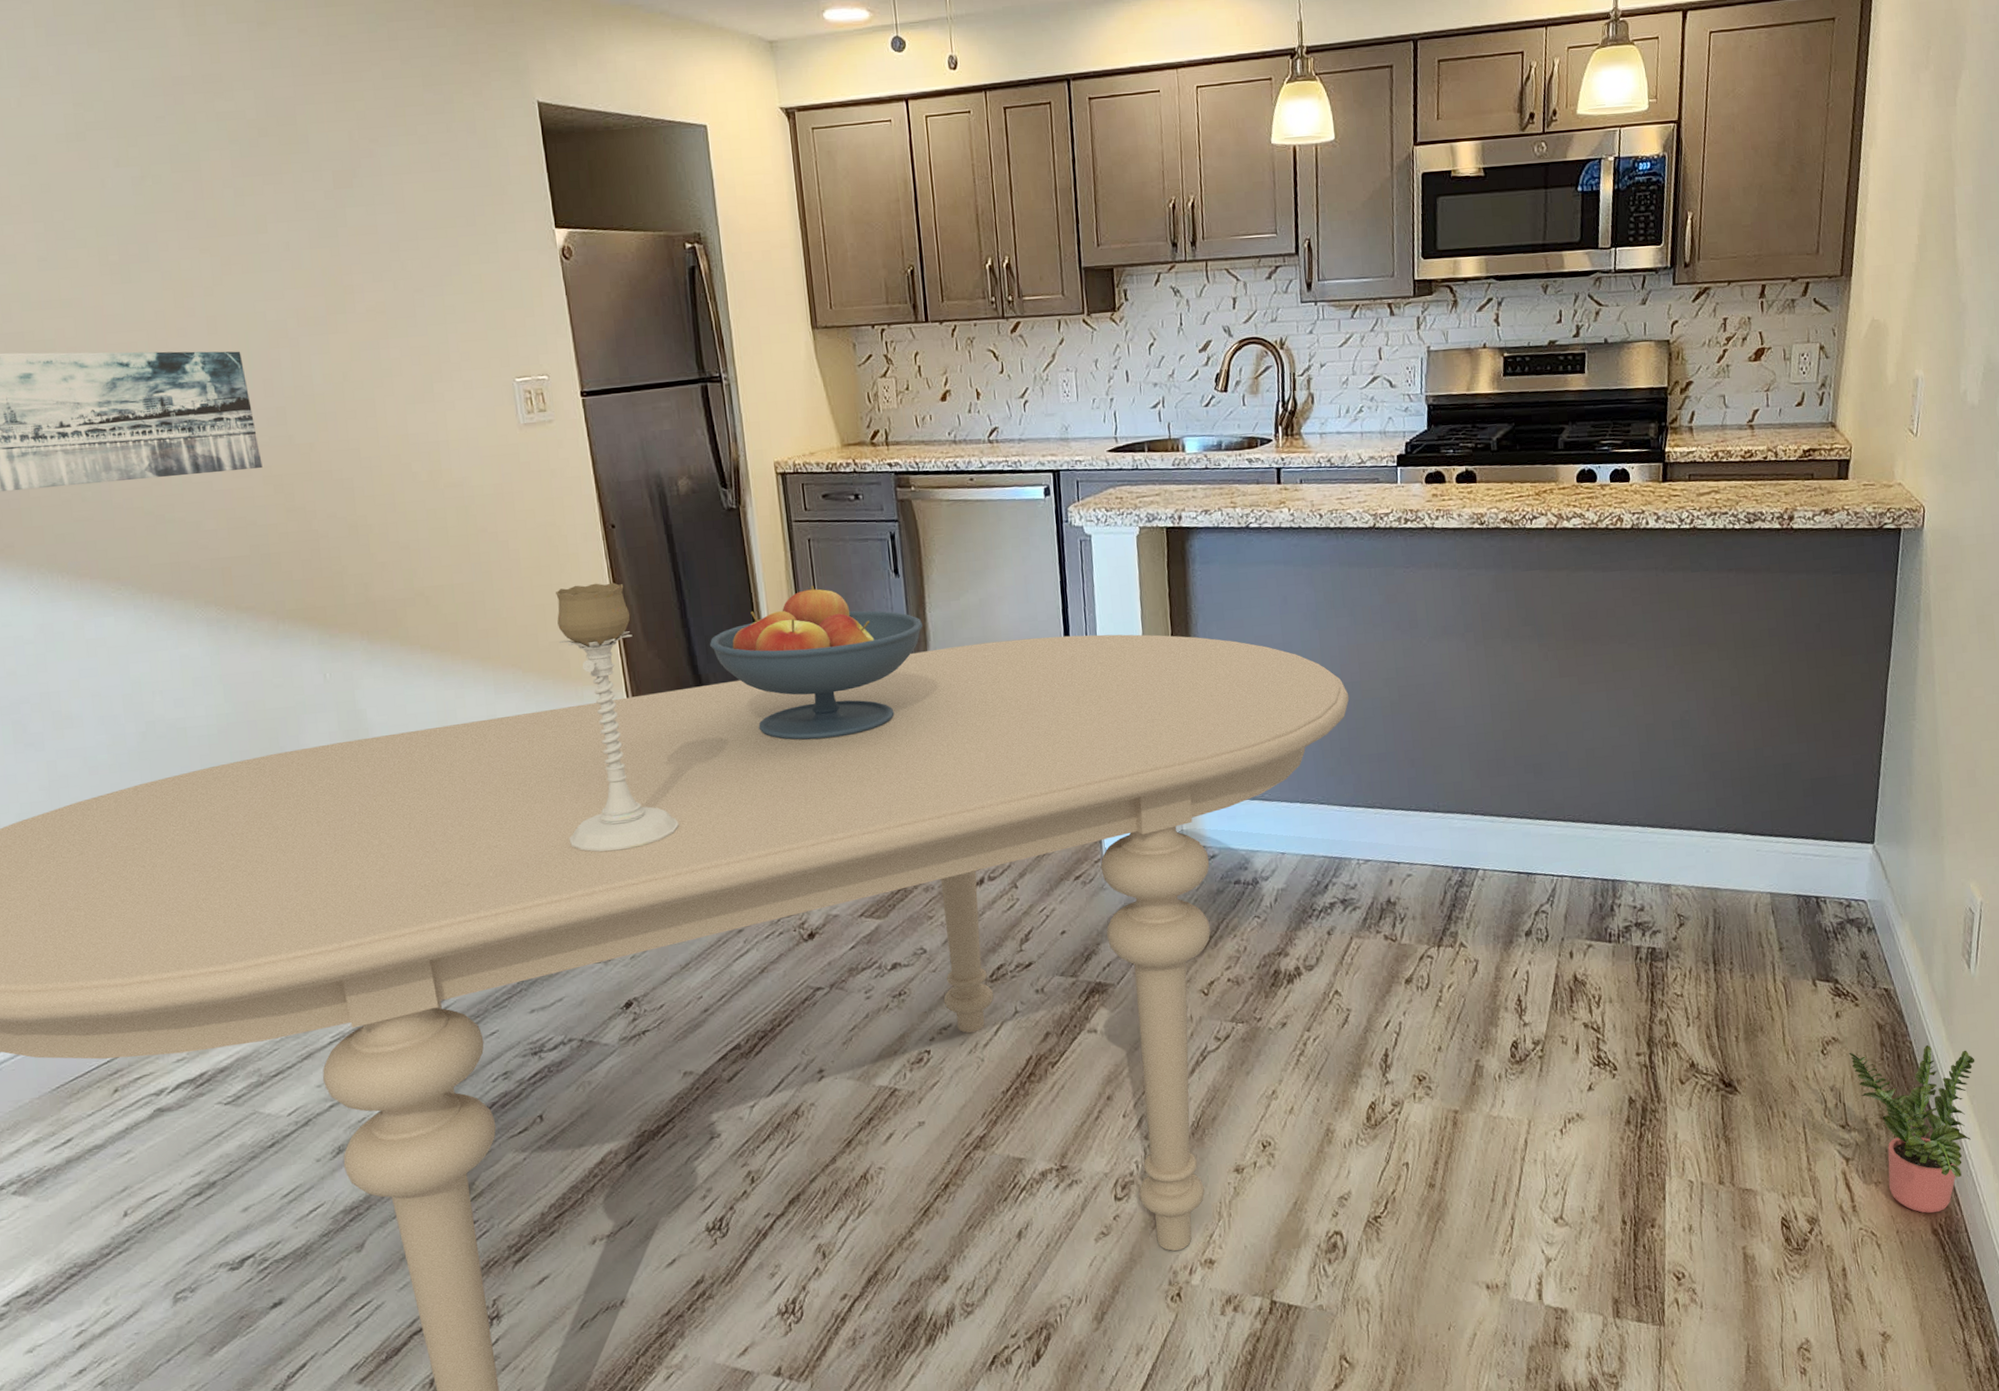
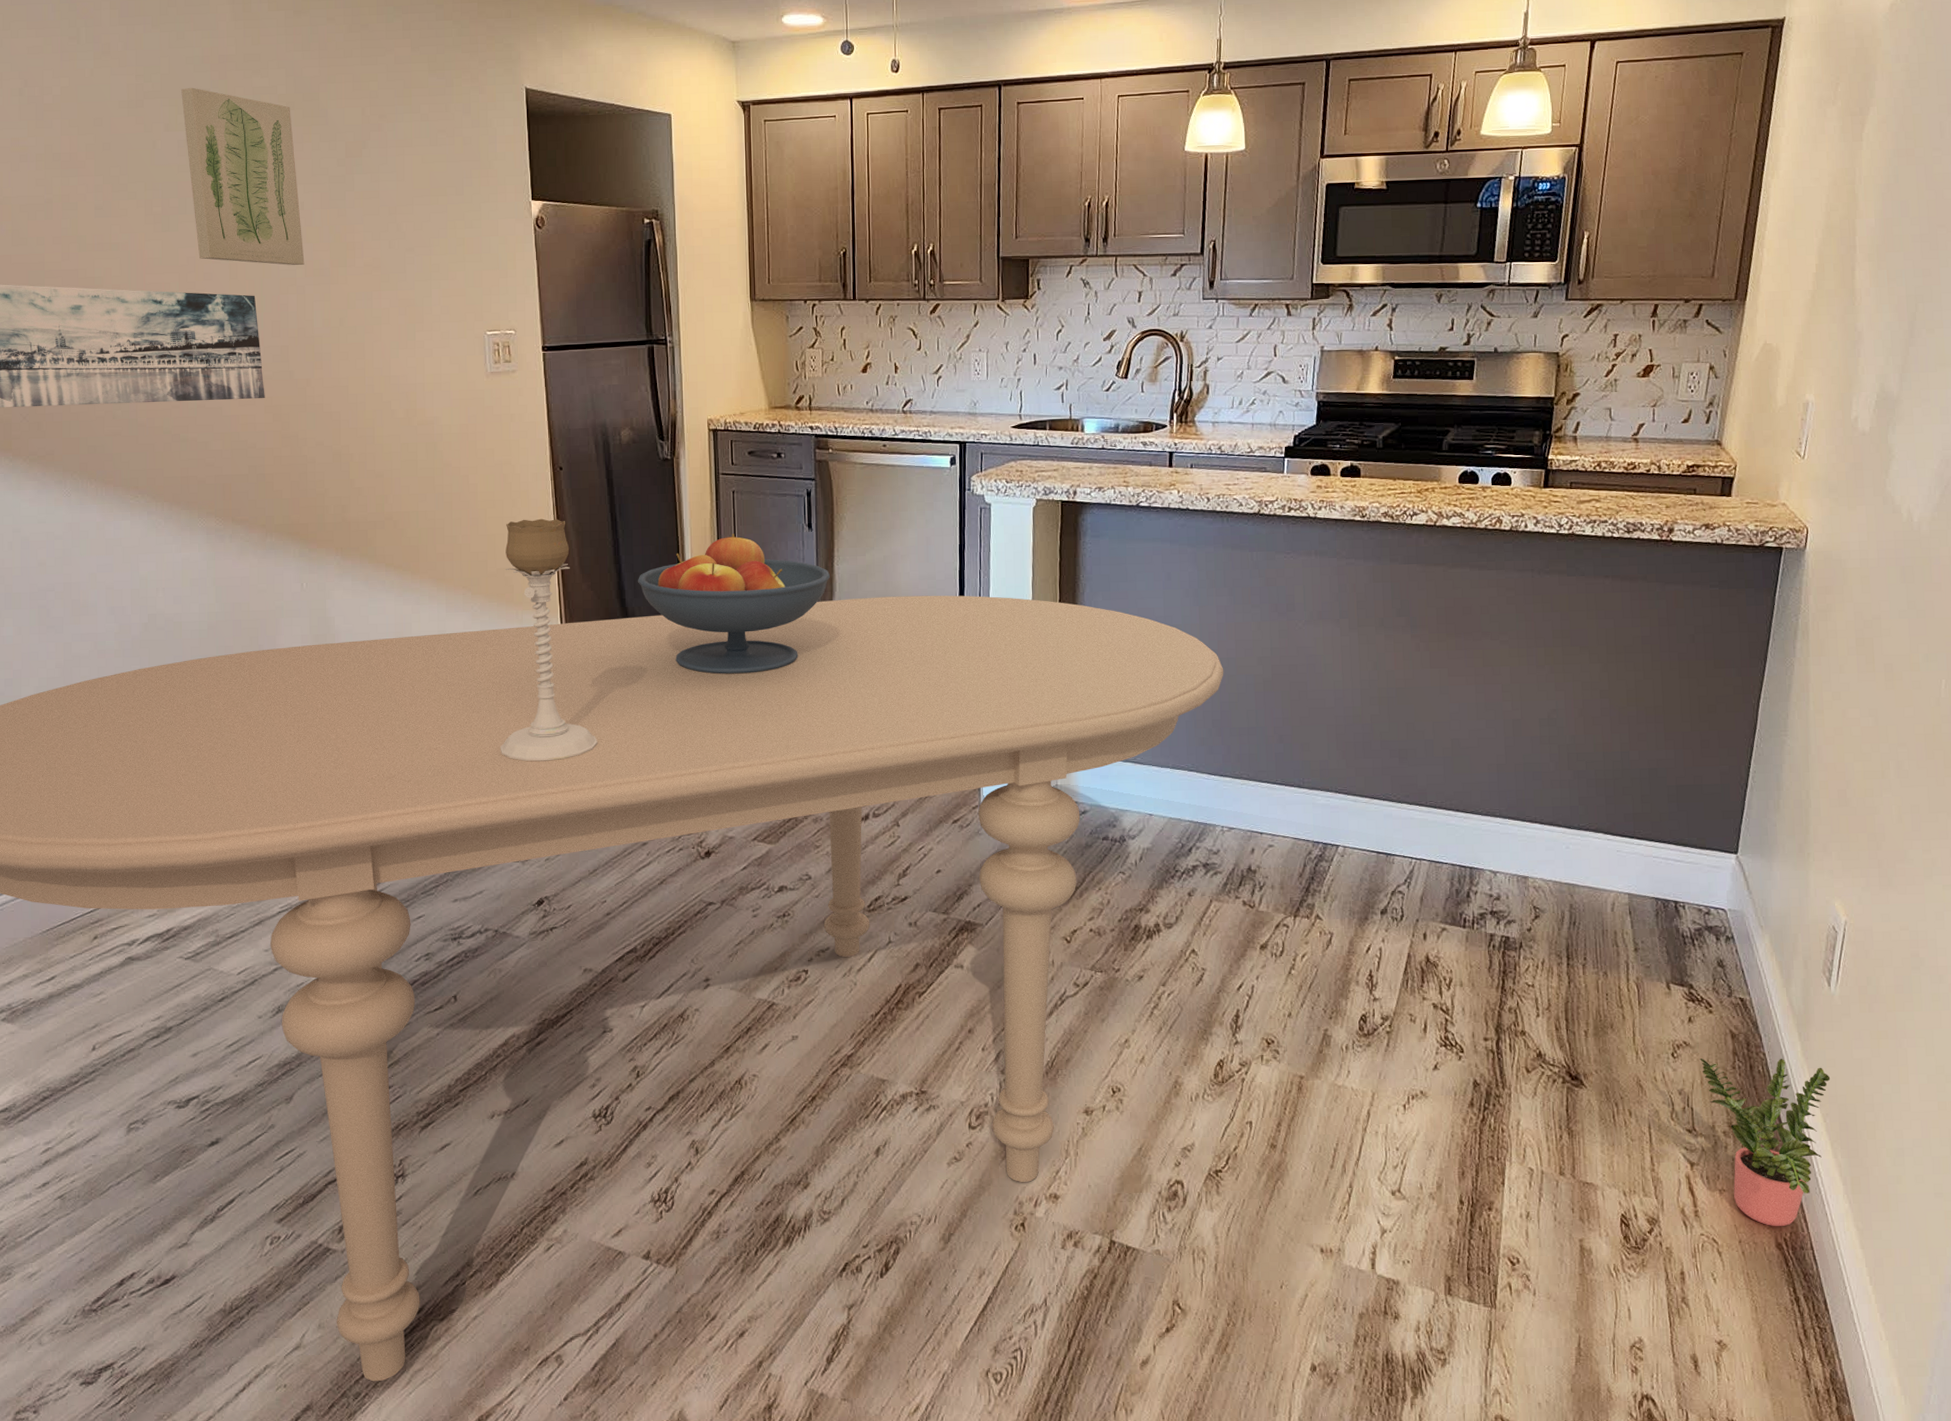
wall art: none [130,115,296,315] -> present [181,87,305,266]

